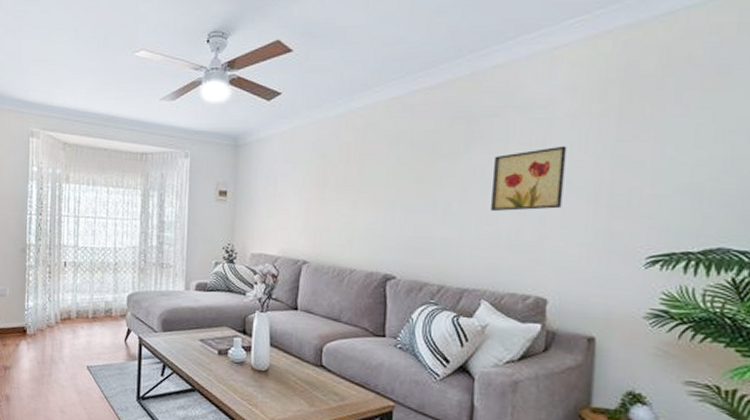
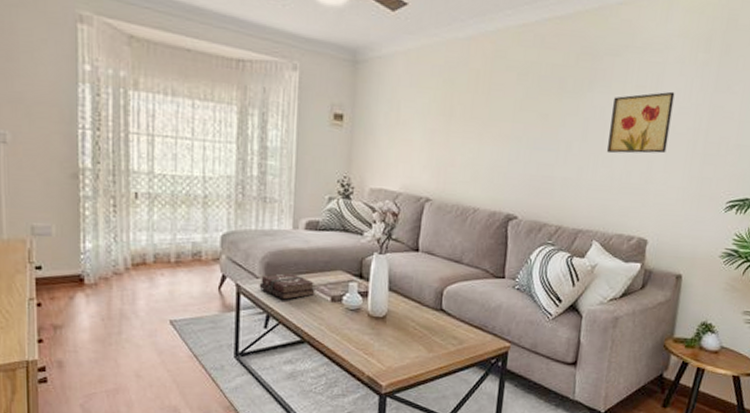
hardback book: none [157,328,204,352] -> present [259,273,316,300]

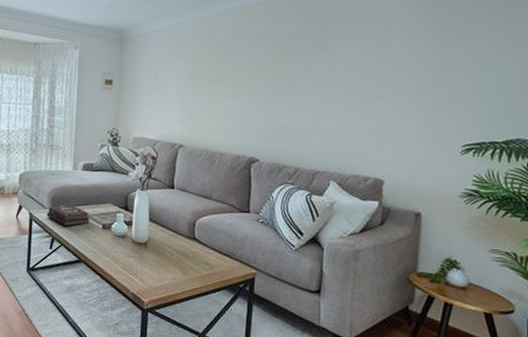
wall art: present [607,91,675,154] -> none [340,49,402,105]

